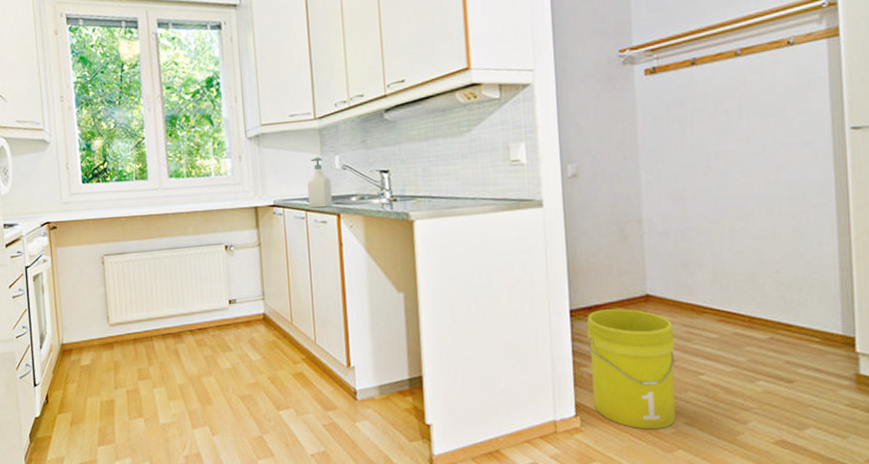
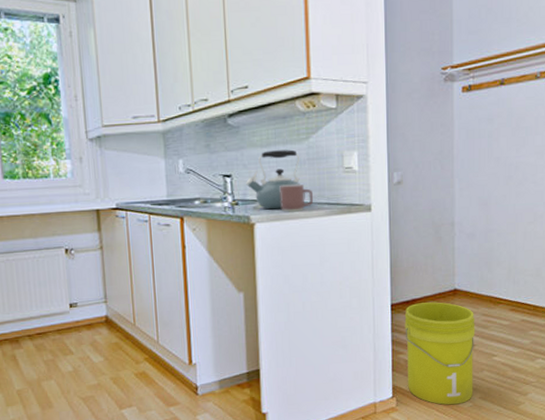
soap bottle: present [307,157,333,208] -> none [151,160,176,211]
kettle: none [403,143,470,206] -> present [245,149,306,210]
mug: none [440,179,478,210] -> present [279,184,314,213]

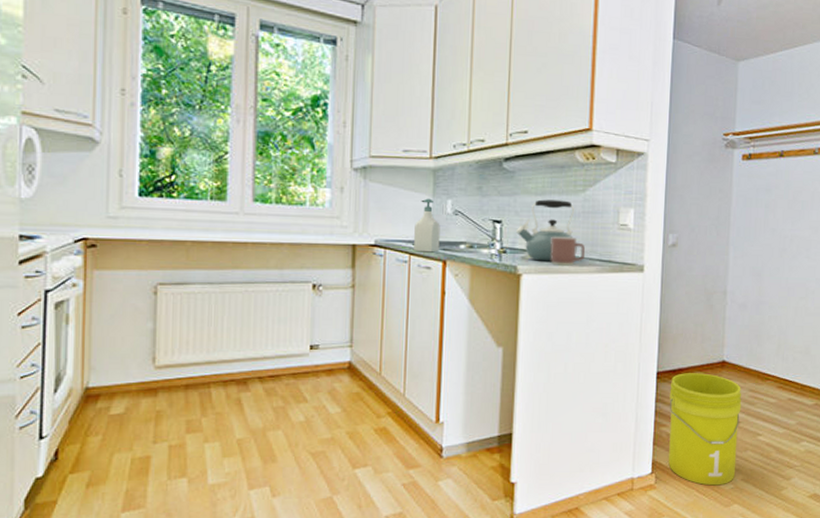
soap bottle: none [151,160,176,211] -> present [414,198,440,253]

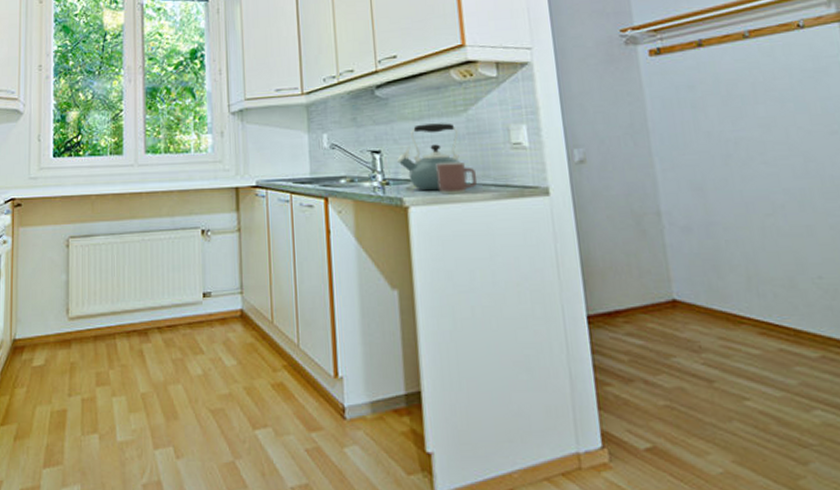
soap bottle: present [414,198,440,253] -> none [293,134,320,190]
bucket: present [668,373,742,486] -> none [607,316,722,469]

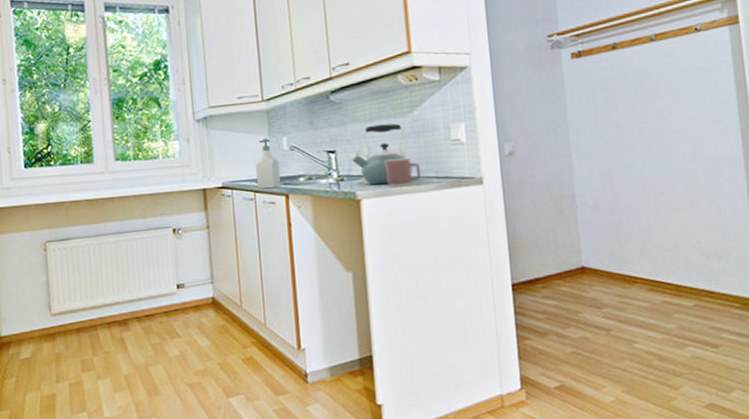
soap bottle: none [293,134,320,190] -> present [256,138,281,189]

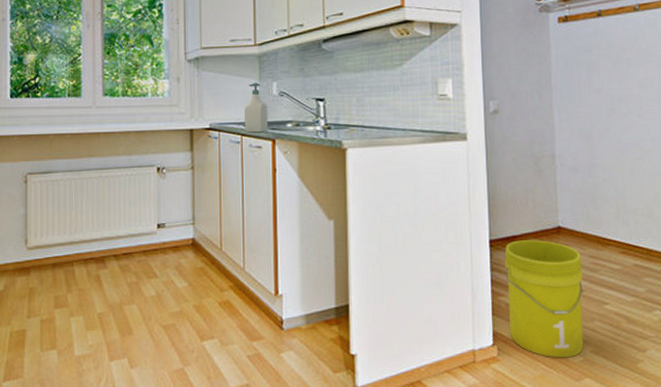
kettle: present [350,123,414,185] -> none [338,75,400,135]
mug: present [385,158,422,188] -> none [372,110,407,139]
bucket: none [528,281,615,400] -> present [504,240,584,358]

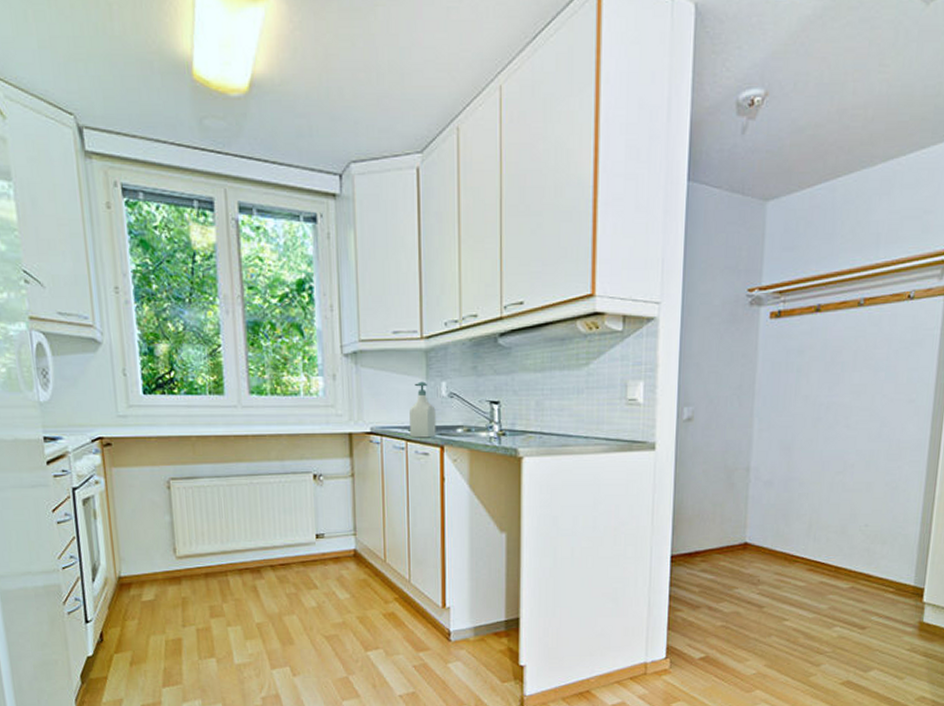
bucket: present [504,240,584,358] -> none [684,556,767,671]

